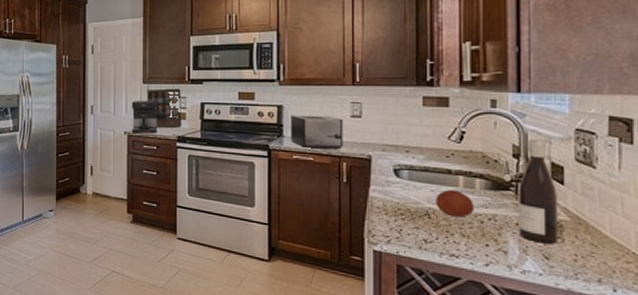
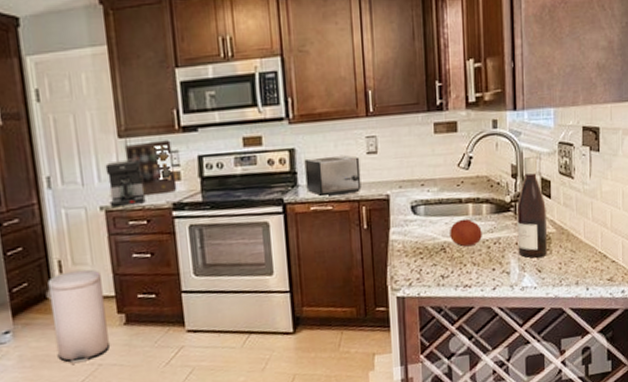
pedal bin: none [82,175,118,245] -> present [47,269,109,364]

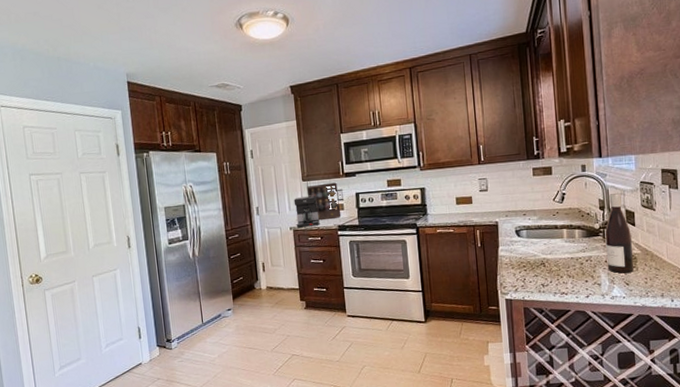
pedal bin: present [47,269,109,364] -> none [255,269,295,334]
toaster: present [304,155,362,197] -> none [432,192,476,223]
fruit: present [450,218,482,247] -> none [548,241,576,263]

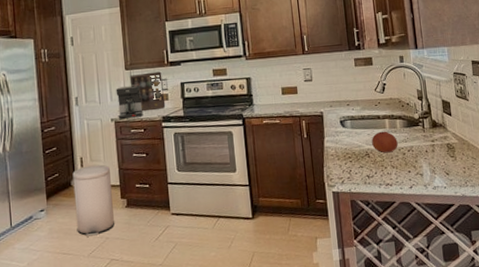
pedal bin: none [255,269,295,334] -> present [72,164,114,237]
fruit: none [548,241,576,263] -> present [372,131,398,153]
bottle: present [605,193,635,274] -> none [424,84,453,163]

